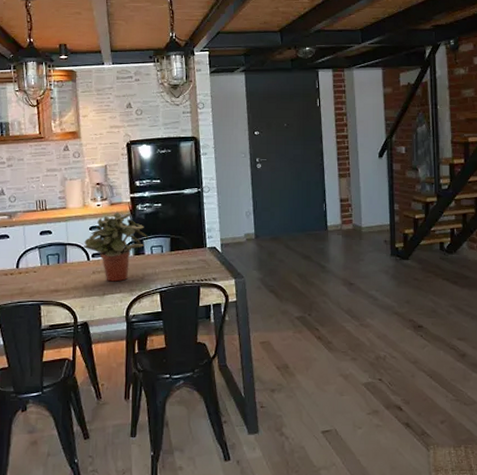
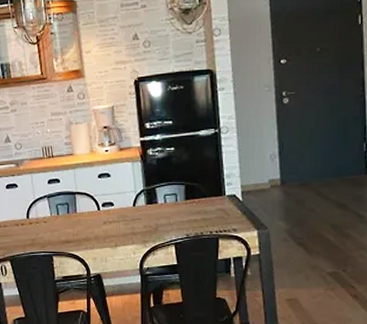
potted plant: present [84,212,149,282] -> none [93,157,161,233]

